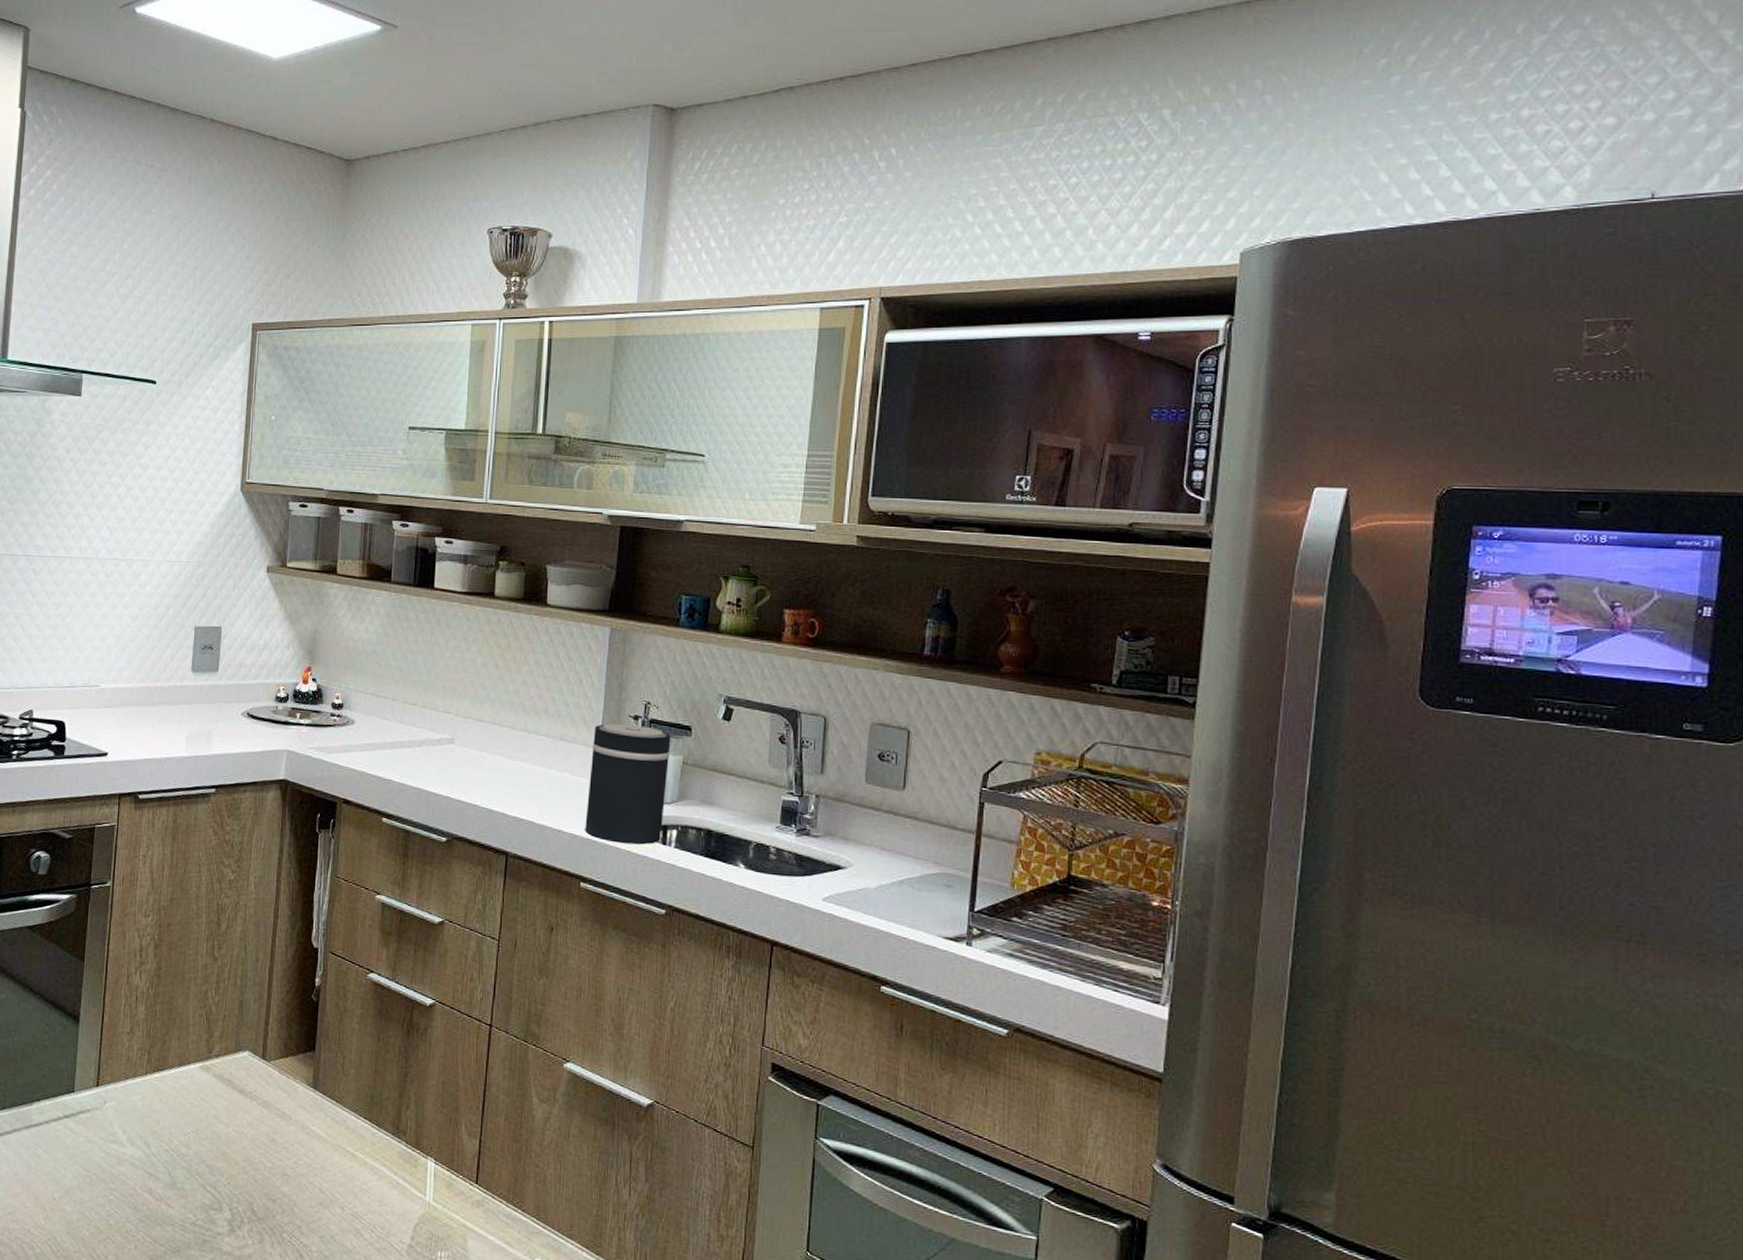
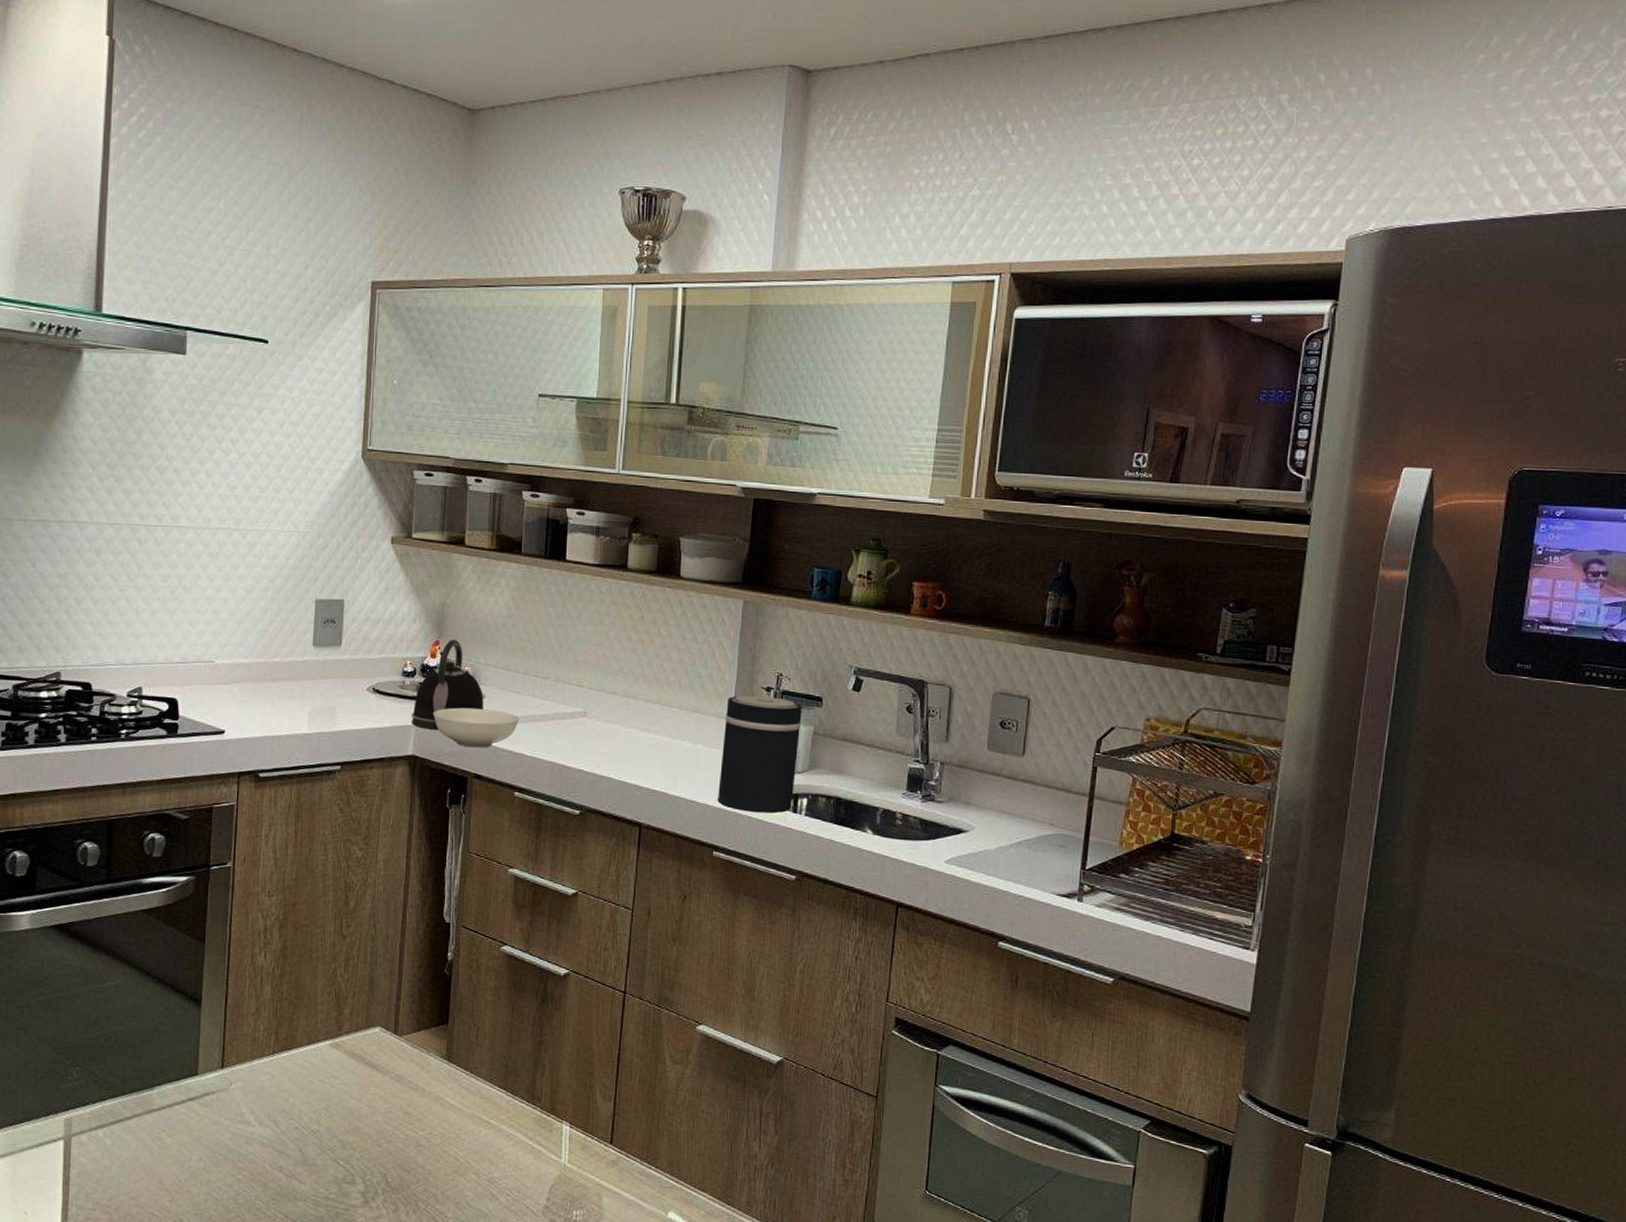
kettle: none [283,665,353,756] -> present [411,639,484,731]
bowl: none [304,732,388,773] -> present [432,707,520,748]

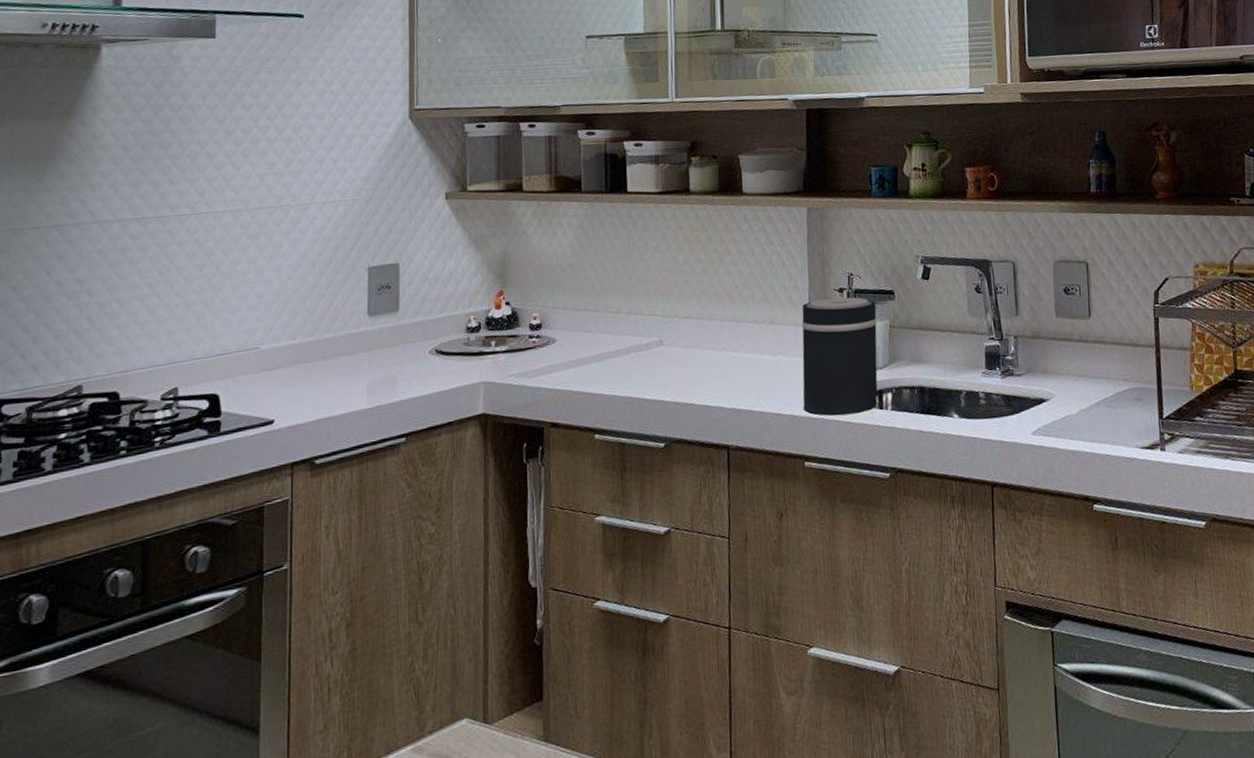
kettle: present [411,639,484,731] -> none [478,286,555,384]
bowl: present [432,707,520,748] -> none [501,353,594,396]

